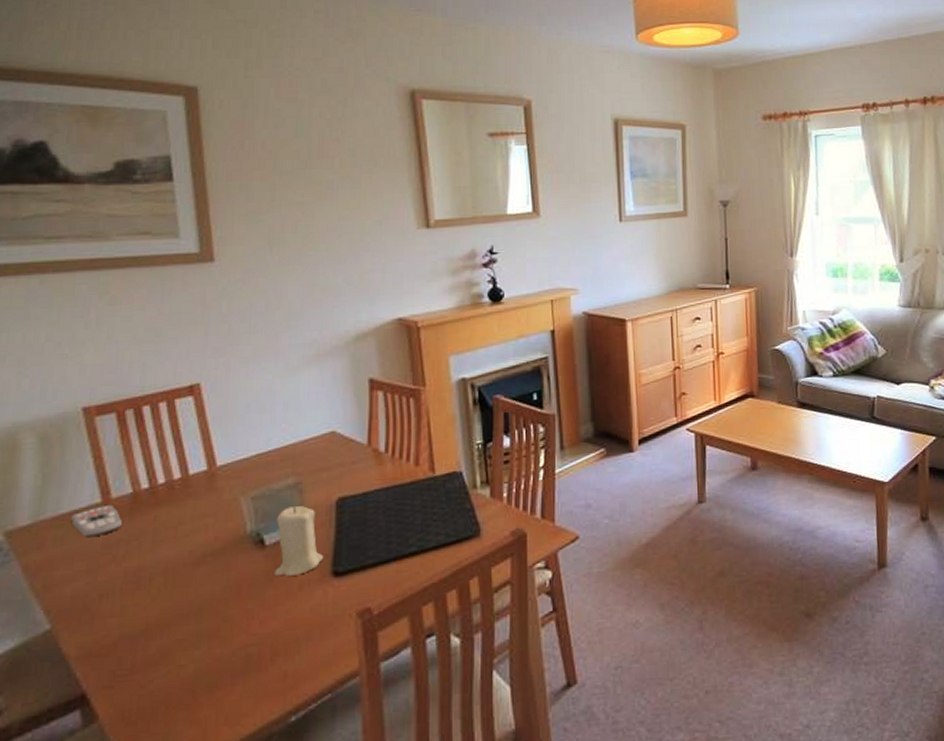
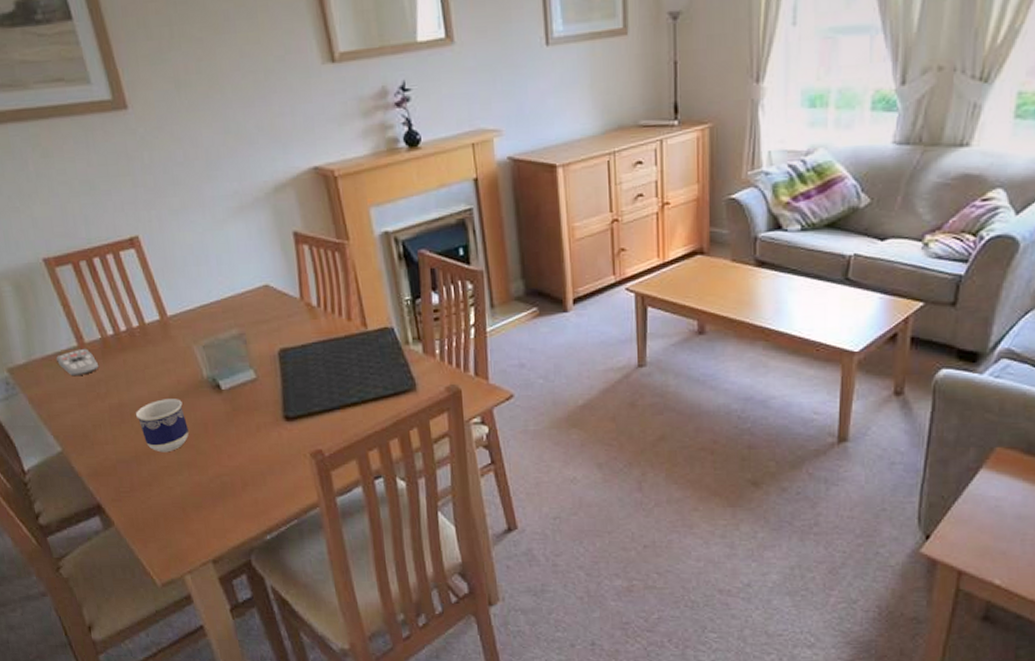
cup: none [155,558,217,623] -> present [135,399,189,453]
candle: present [274,506,324,577] -> none [228,356,275,418]

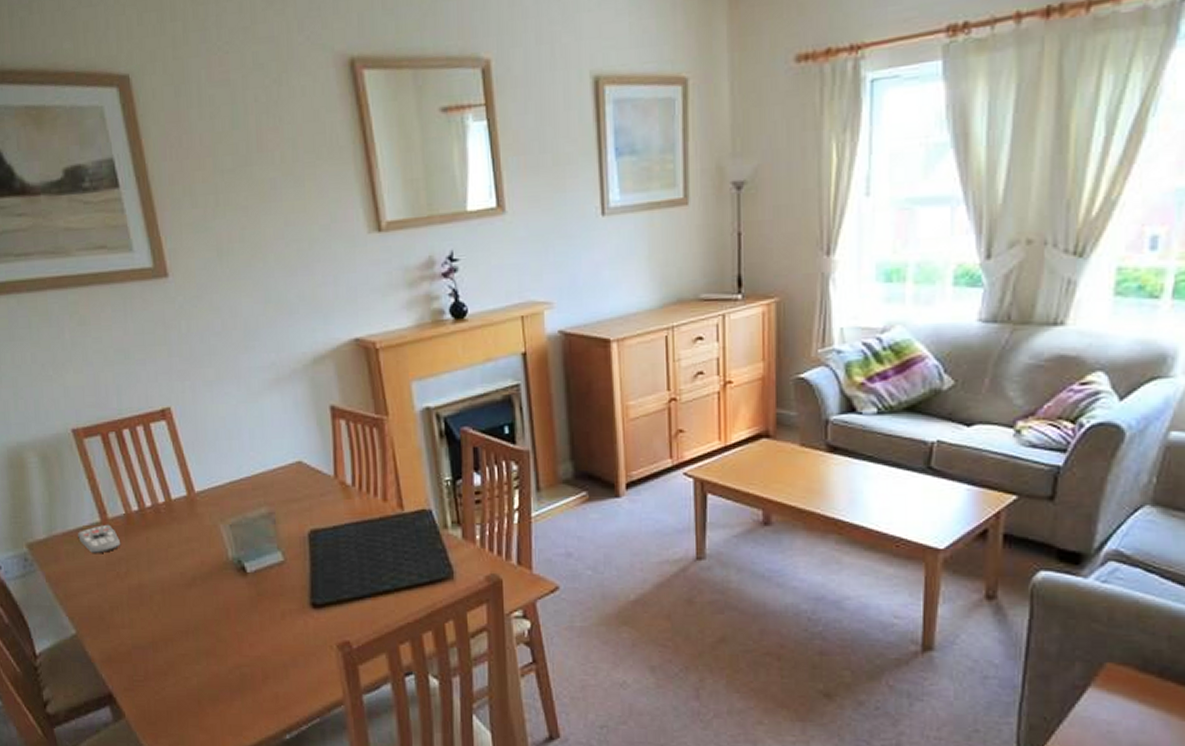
cup: present [135,399,189,453] -> none [155,581,209,639]

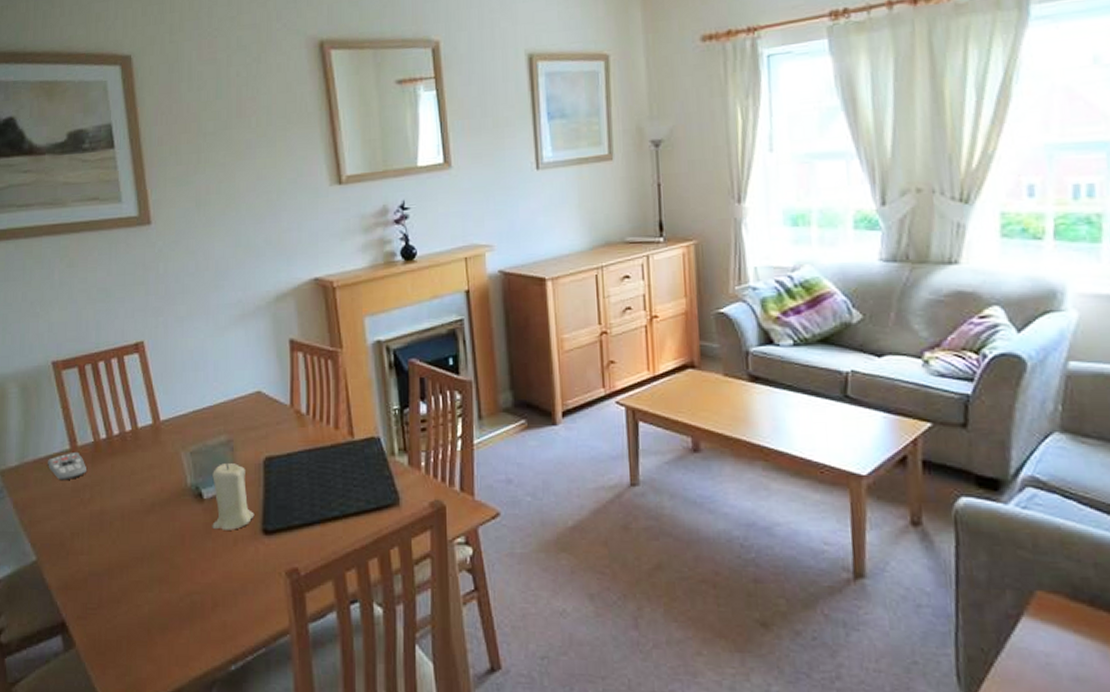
candle: none [255,536,302,604] -> present [212,463,255,530]

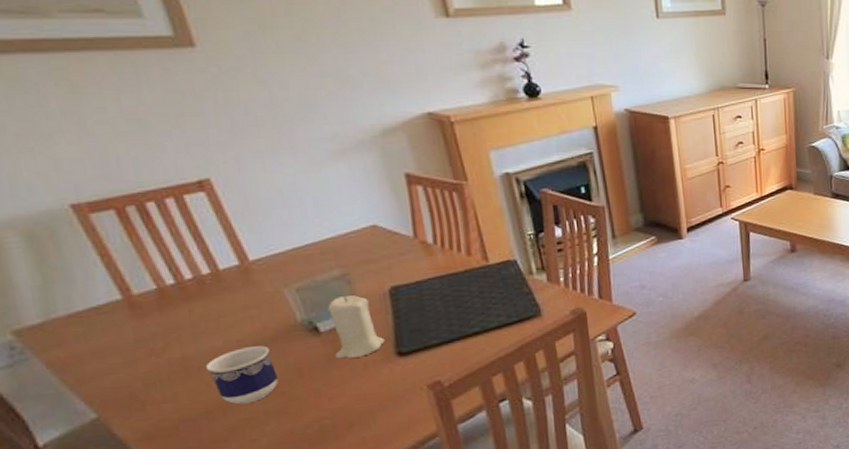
remote control: present [48,451,86,481] -> none [90,300,153,333]
cup: none [114,507,165,566] -> present [205,345,278,404]

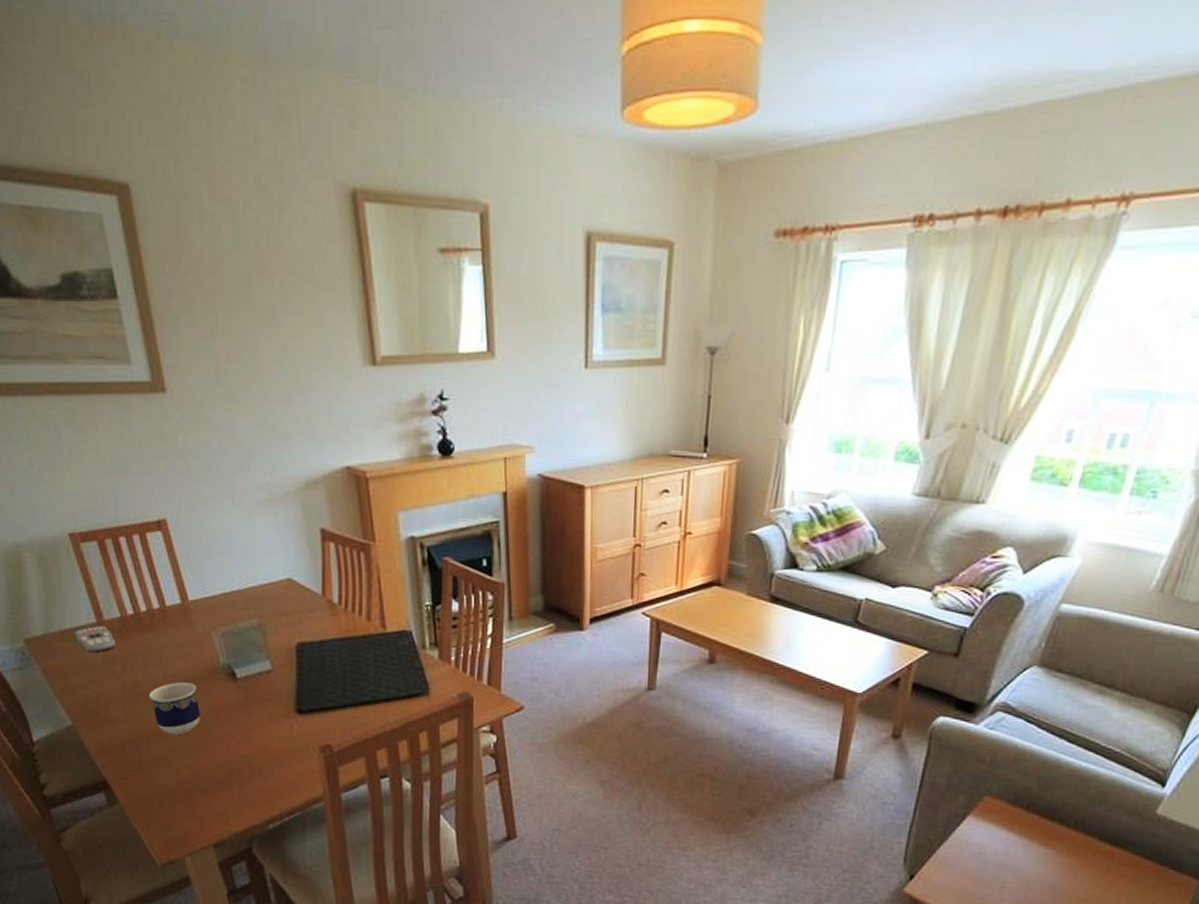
remote control: none [90,300,153,333] -> present [74,625,115,653]
candle: present [328,295,385,359] -> none [245,646,288,708]

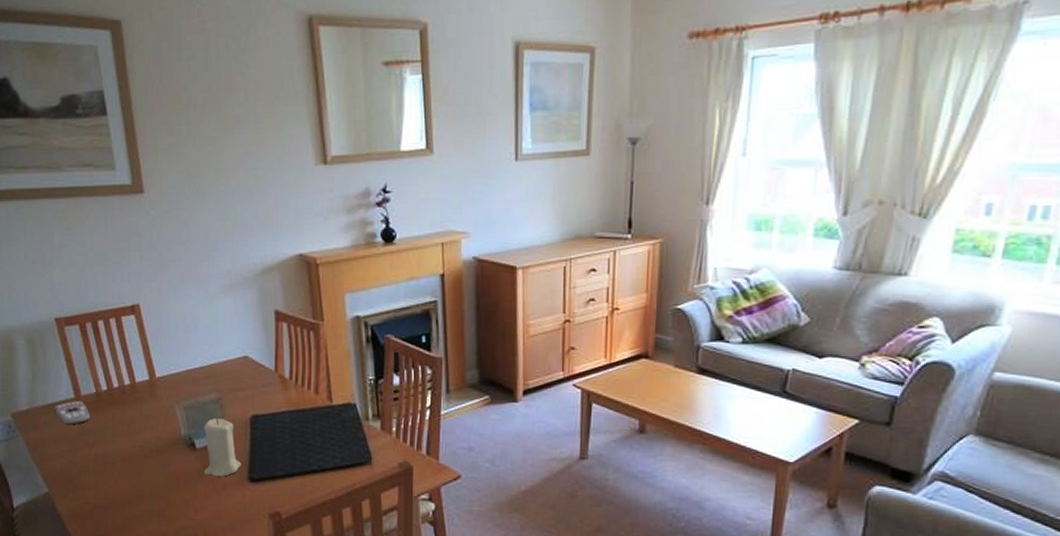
cup: present [148,682,200,735] -> none [117,452,162,502]
candle: none [245,646,288,708] -> present [204,418,242,477]

